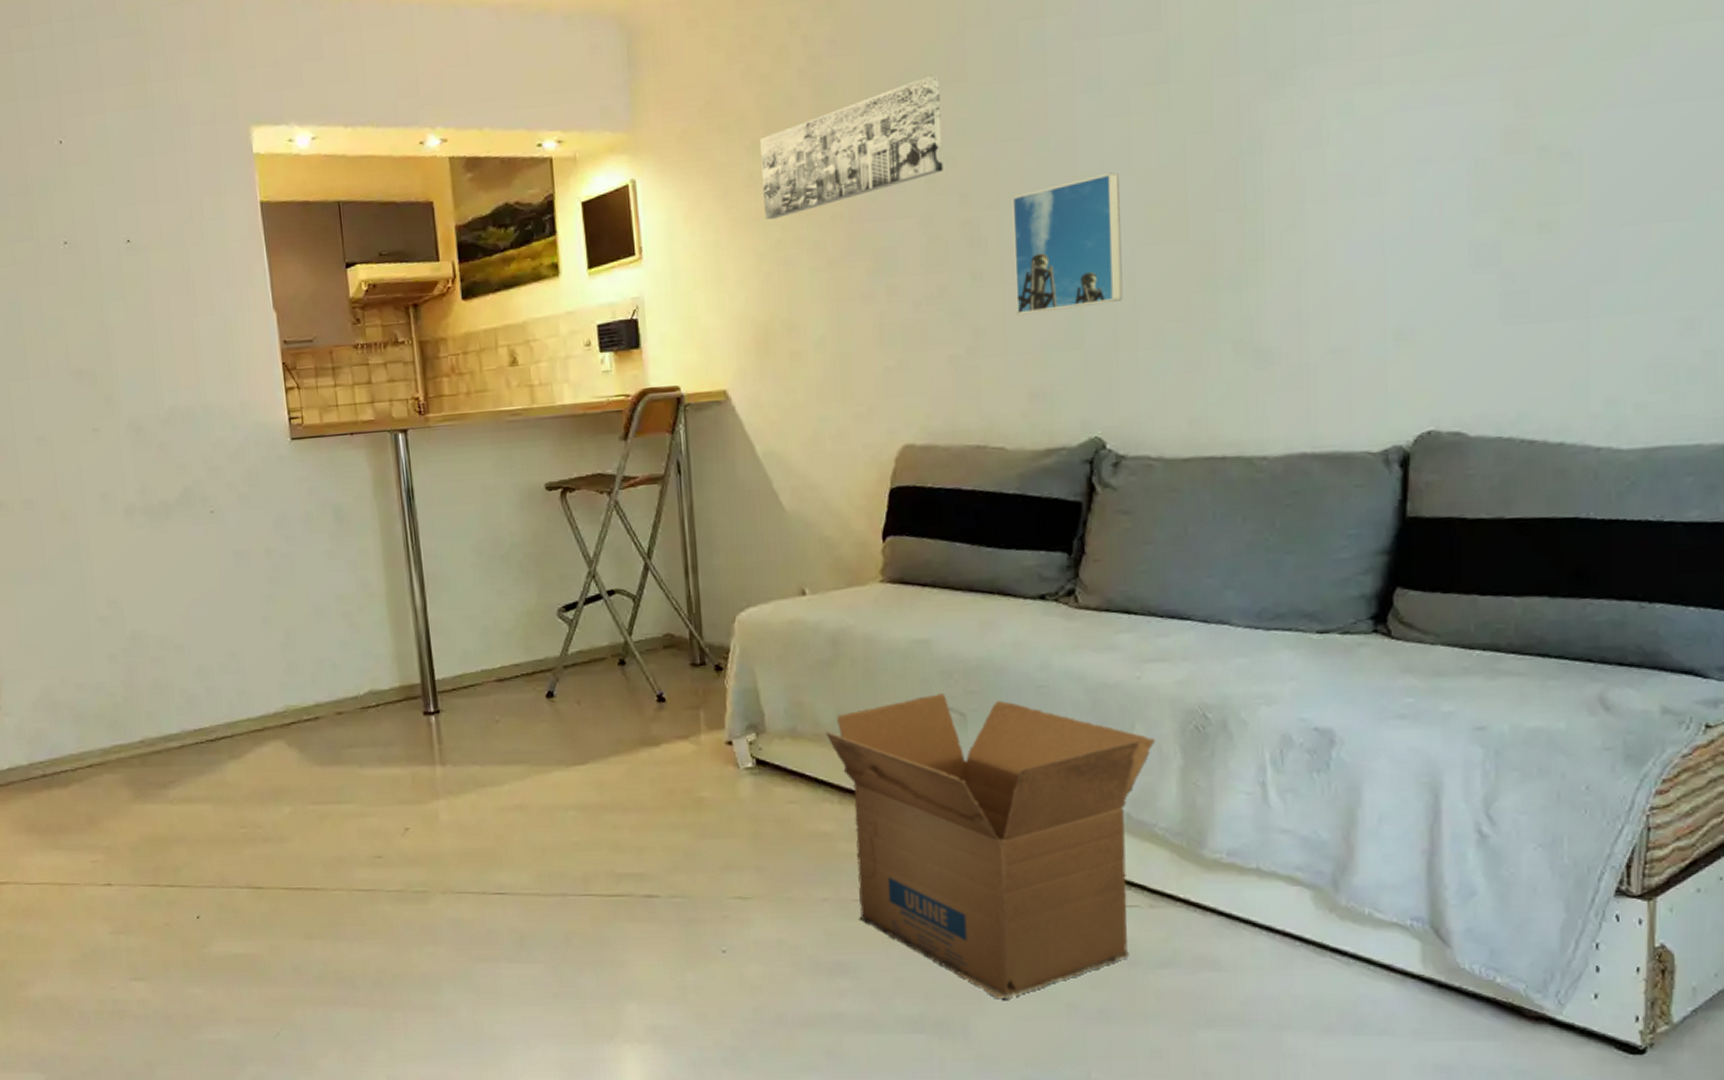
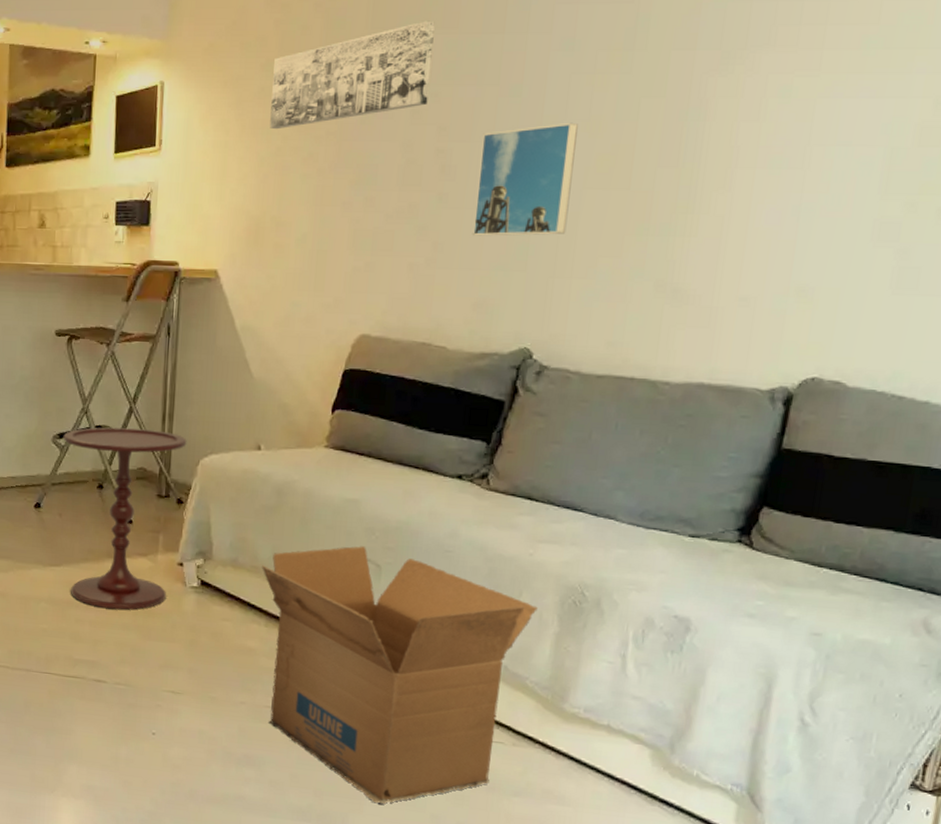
side table: none [570,587,718,807] -> present [63,427,187,610]

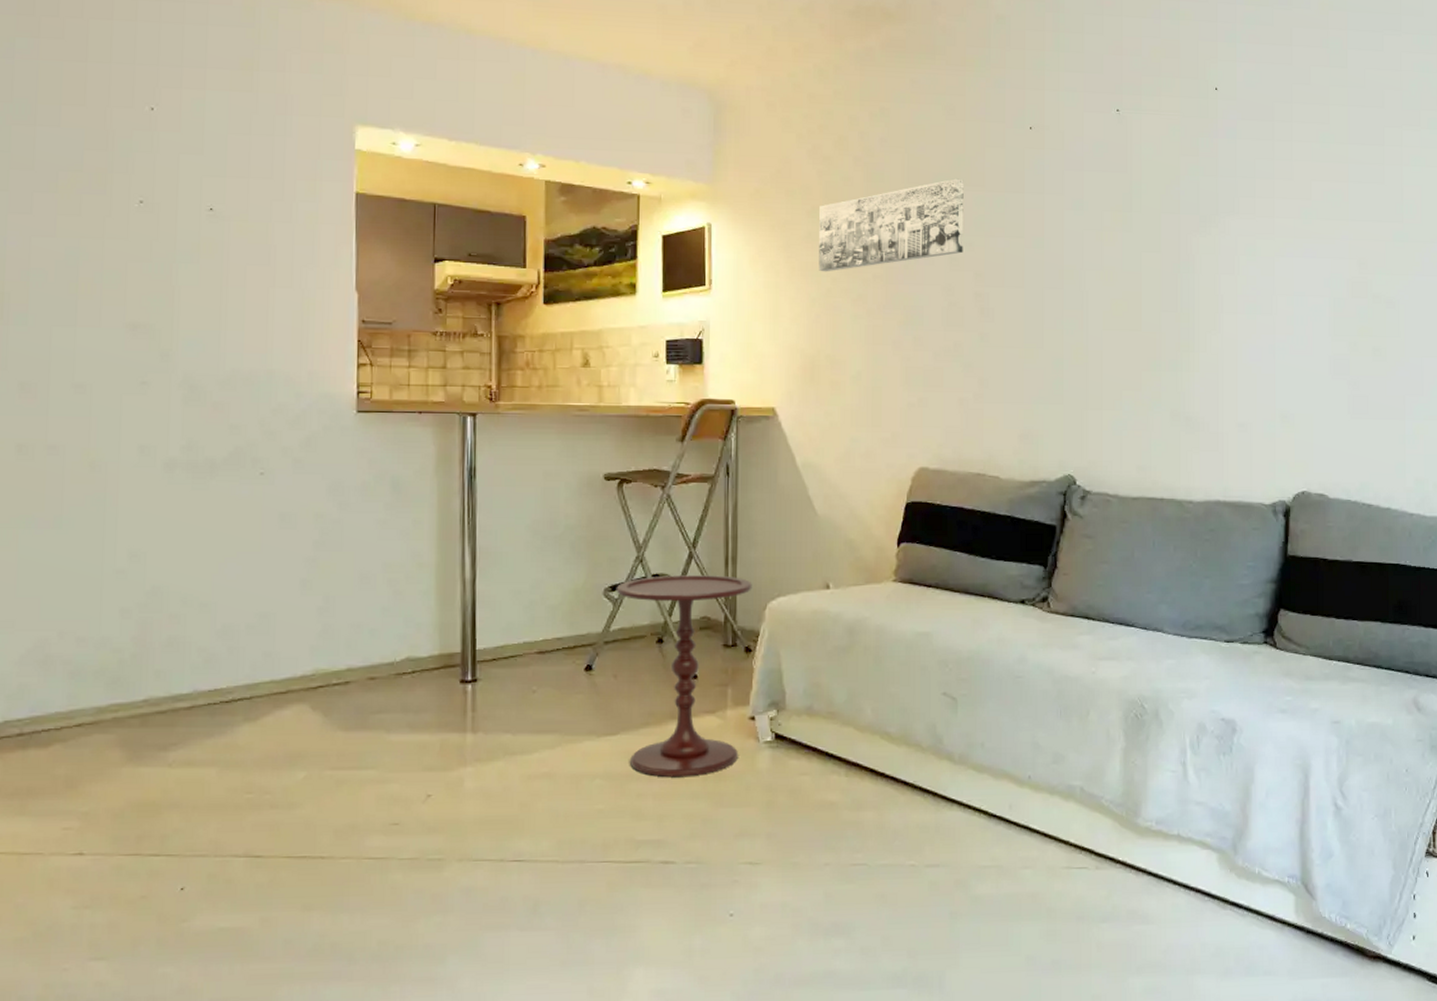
cardboard box: present [262,546,538,804] -> none [838,680,1105,953]
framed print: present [472,122,578,236] -> none [1013,272,1093,373]

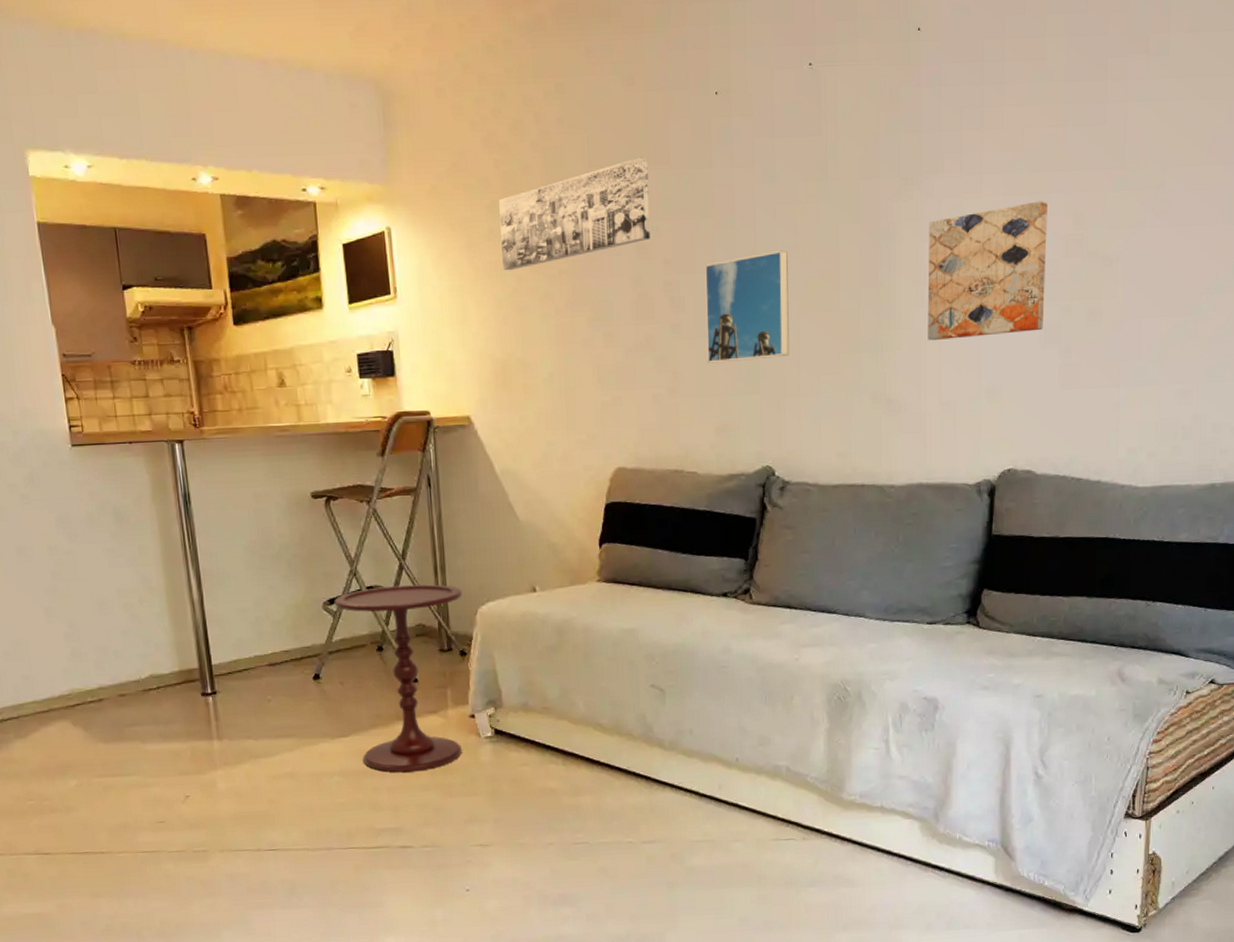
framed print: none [1013,272,1093,373] -> present [705,250,789,364]
wall art: none [1224,245,1334,366] -> present [927,201,1047,341]

